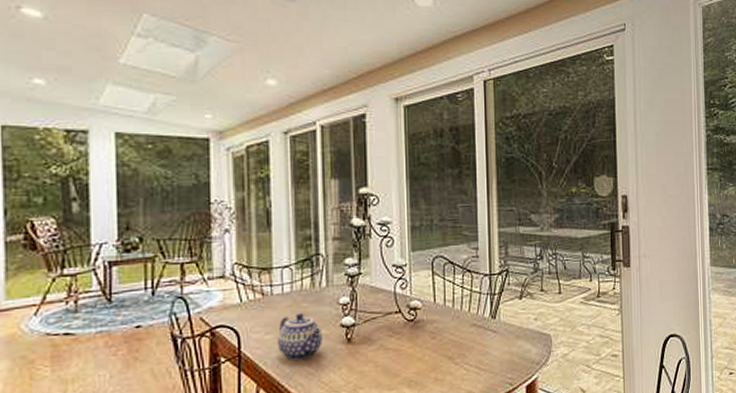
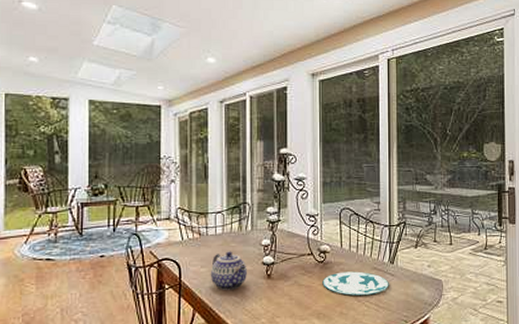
plate: none [413,329,491,358] -> present [322,271,389,295]

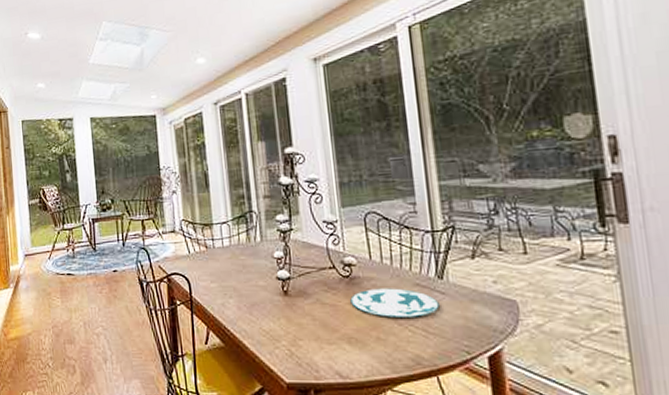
teapot: present [210,251,247,290] -> none [221,264,261,308]

